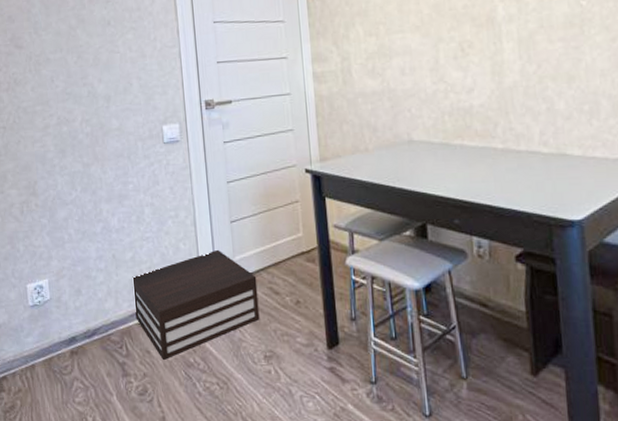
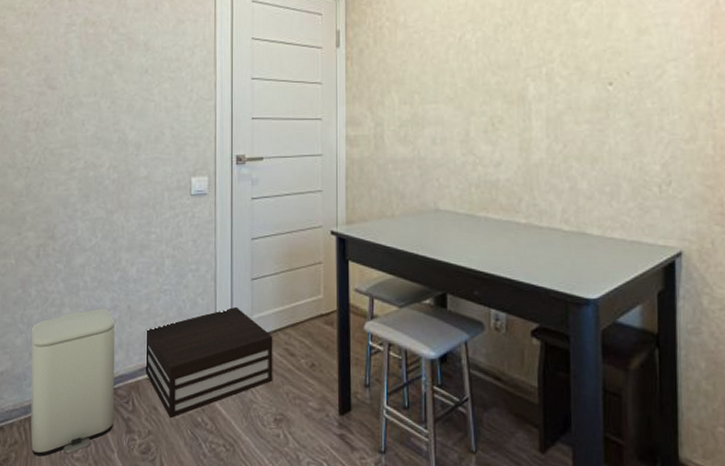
pedal bin: none [23,259,111,402] -> present [30,308,116,457]

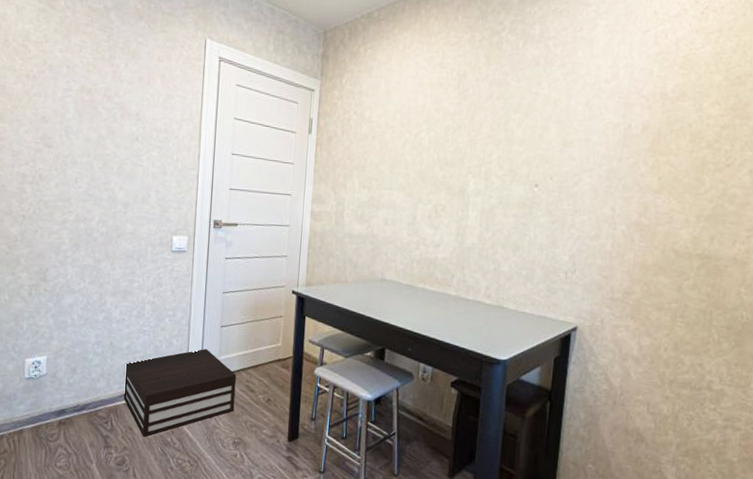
pedal bin: present [30,308,116,457] -> none [19,343,99,464]

